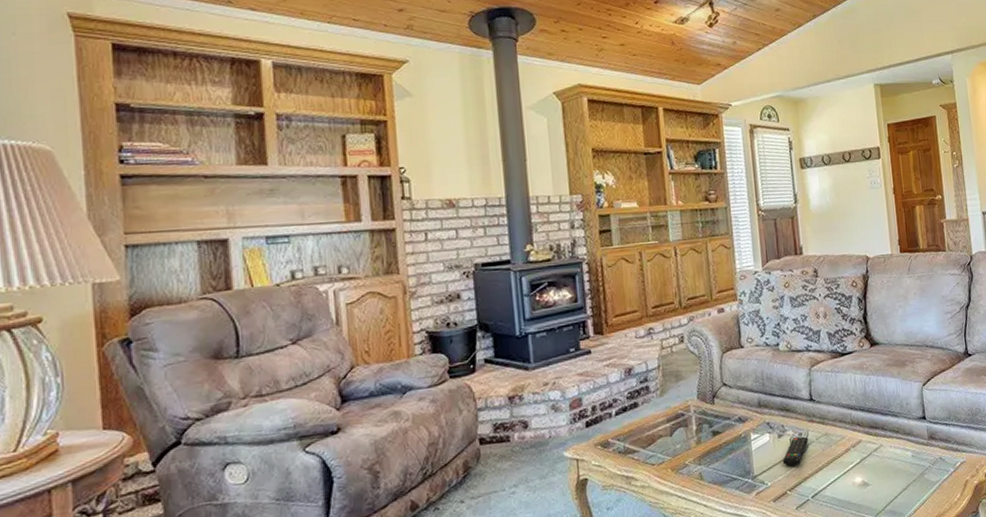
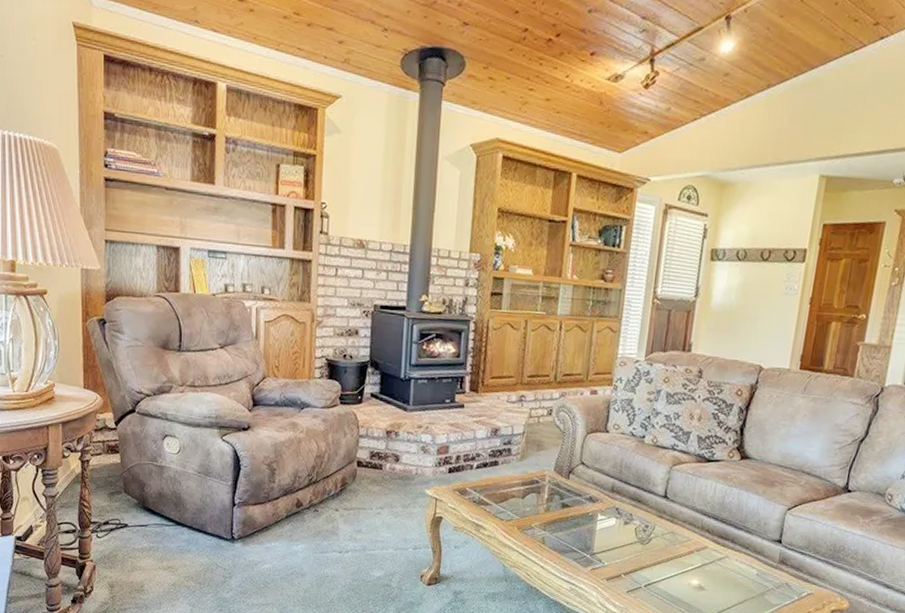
remote control: present [782,436,809,466] -> none [623,528,654,554]

